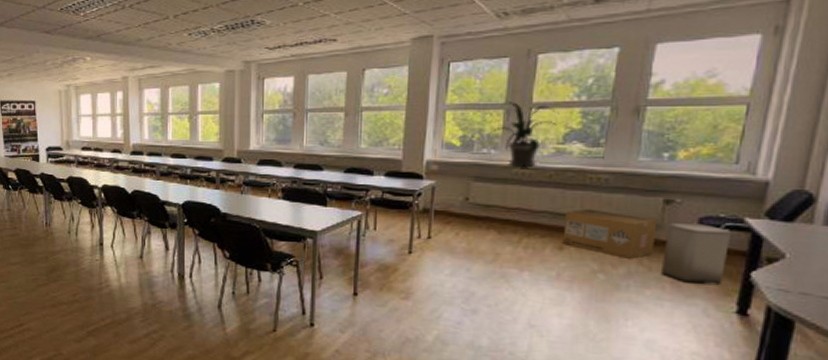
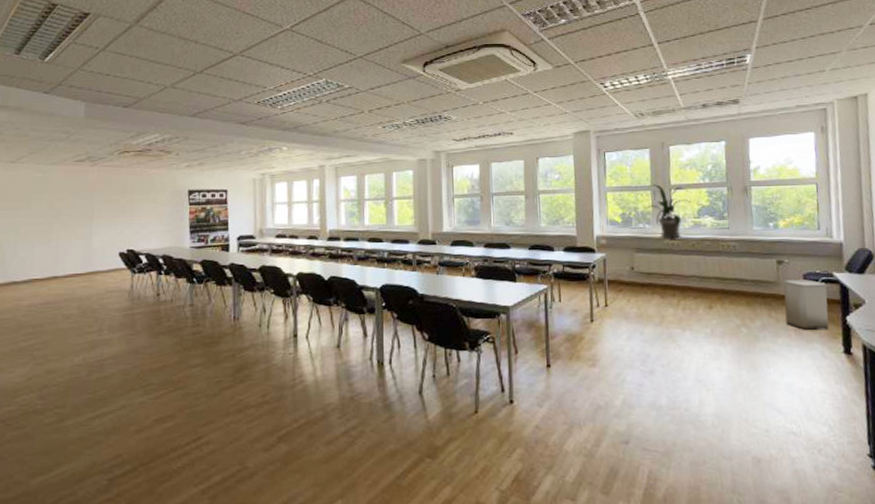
cardboard box: present [562,208,658,259] -> none [709,271,778,313]

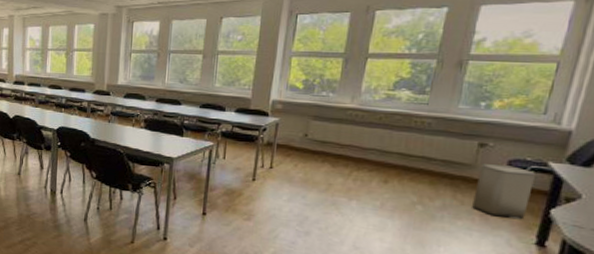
house plant: present [642,184,692,239] -> none [329,51,392,110]

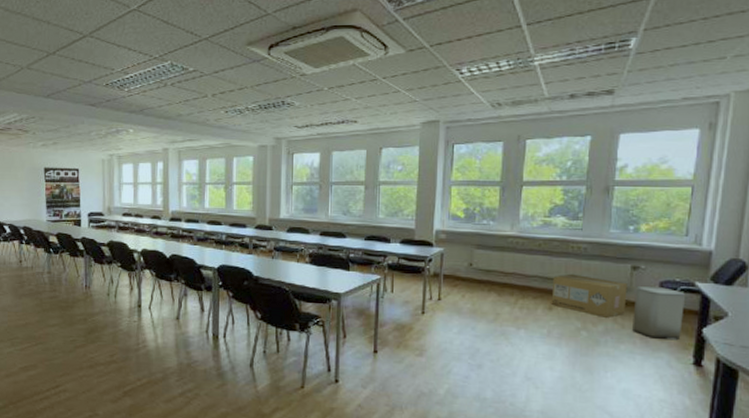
cardboard box: none [387,148,472,194] -> present [551,273,628,318]

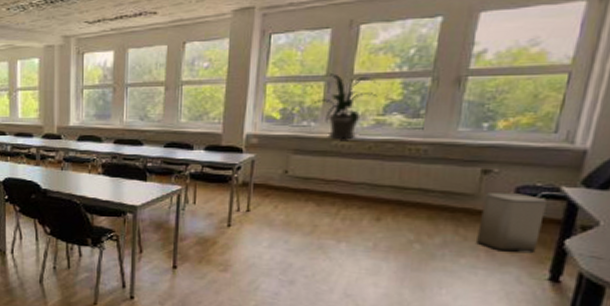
house plant: none [488,180,545,238] -> present [309,73,381,140]
cardboard box: present [551,273,628,318] -> none [380,180,475,229]

